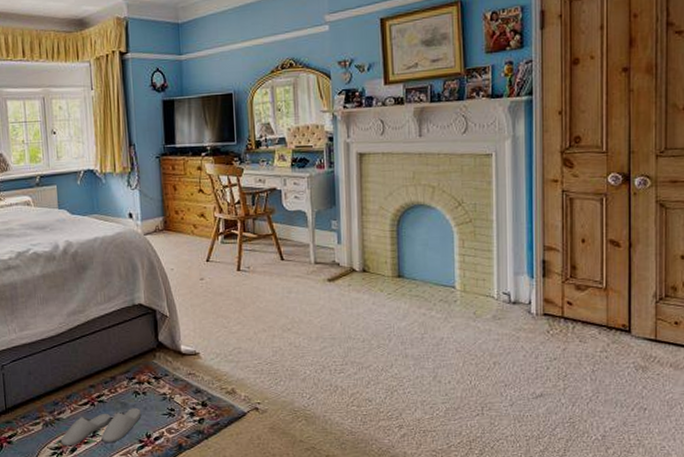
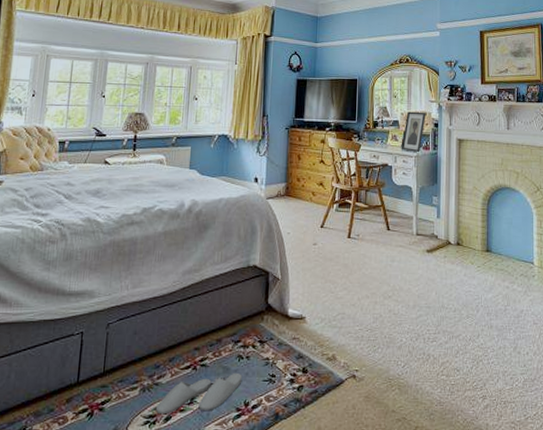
picture frame: none [290,125,318,173] -> present [401,111,426,153]

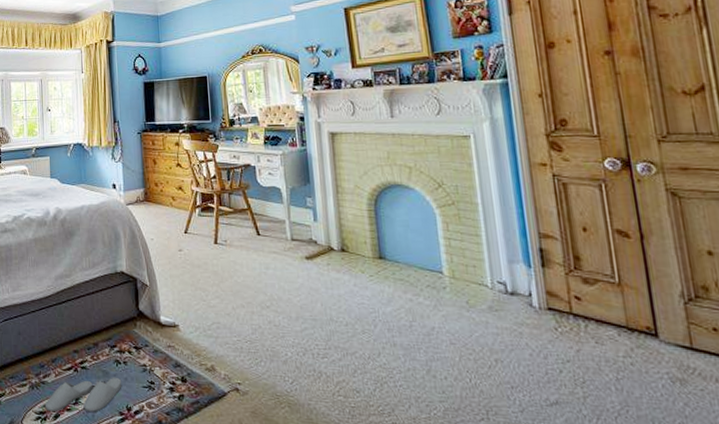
picture frame: present [401,111,426,153] -> none [263,105,289,151]

